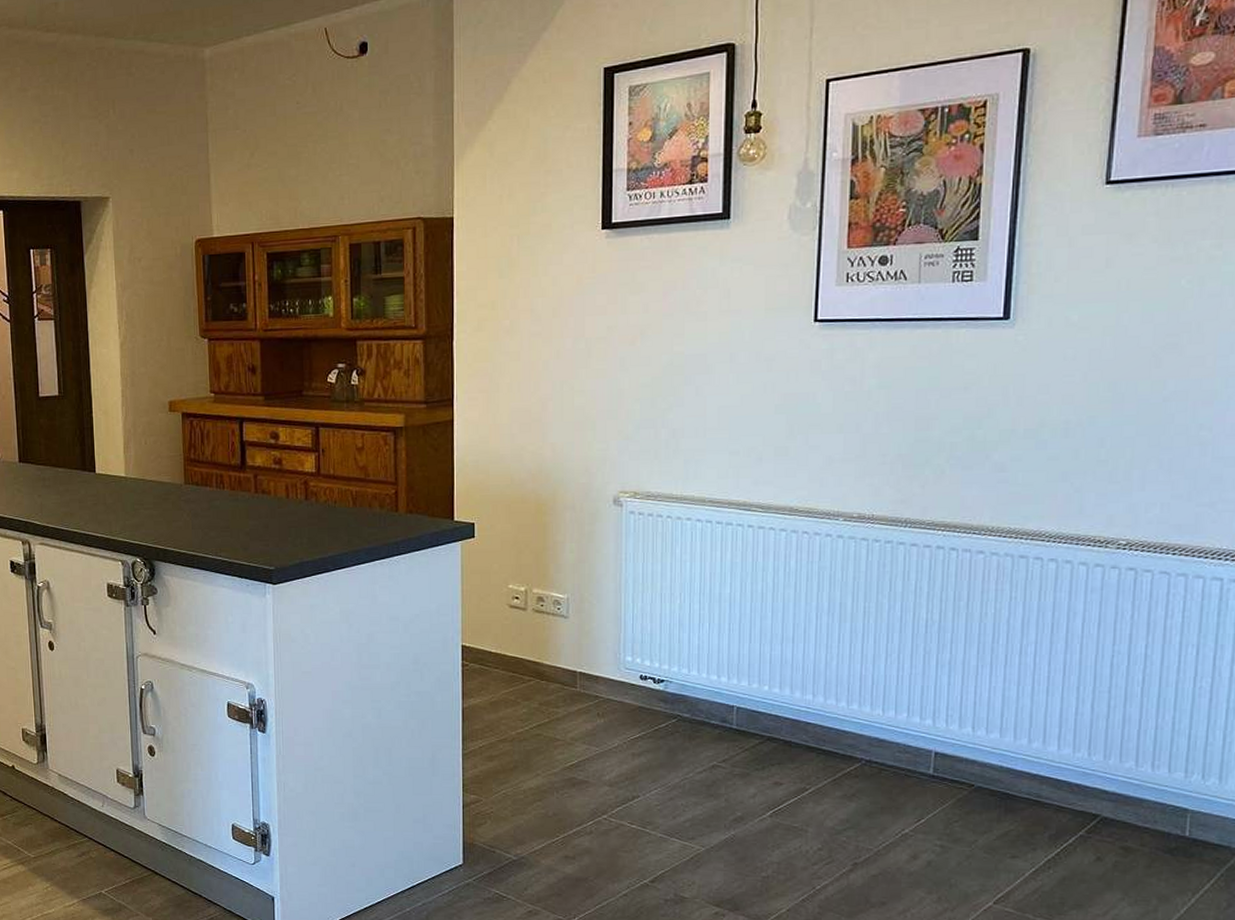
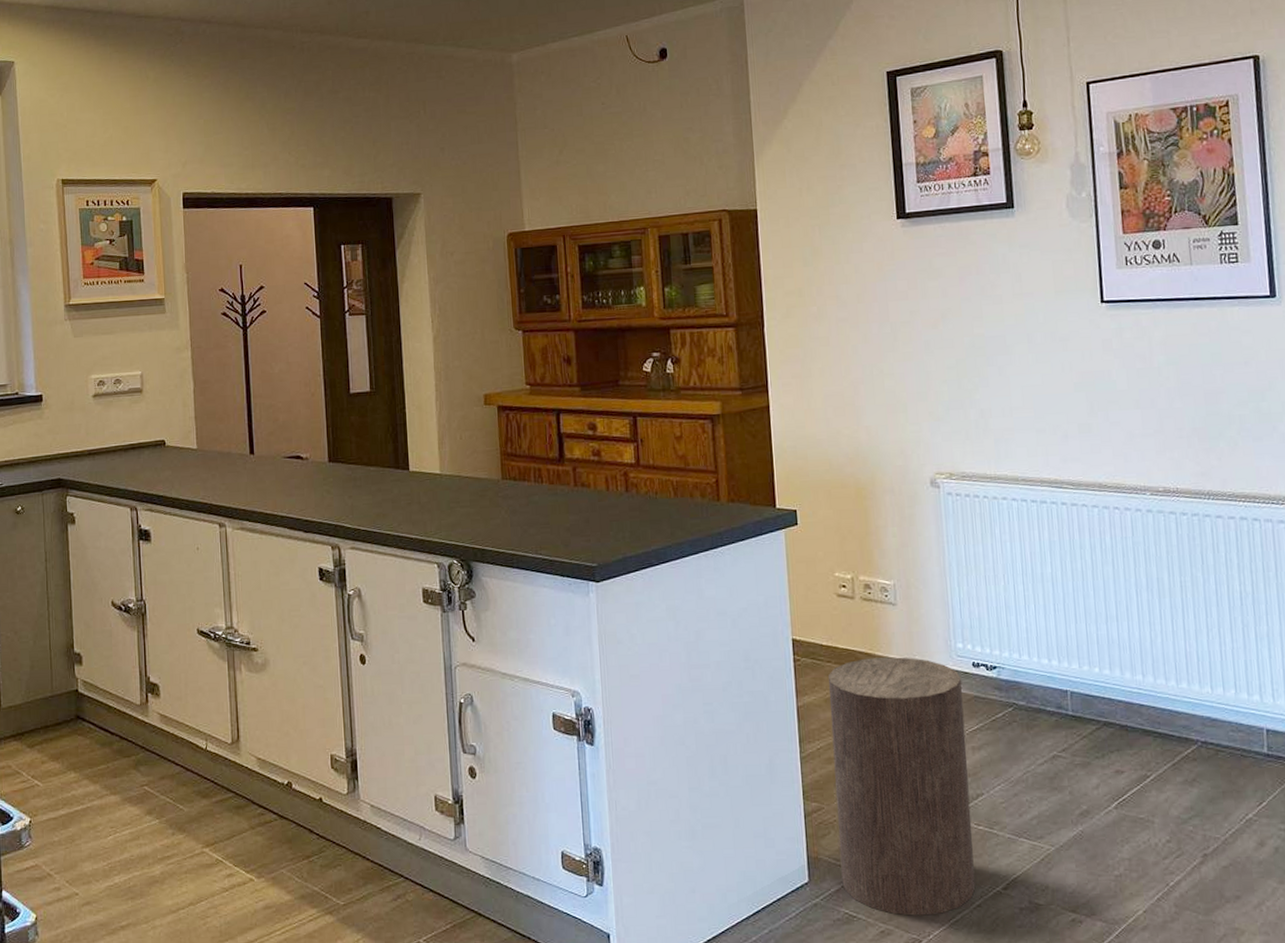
stool: none [494,666,628,900] -> present [828,657,976,916]

